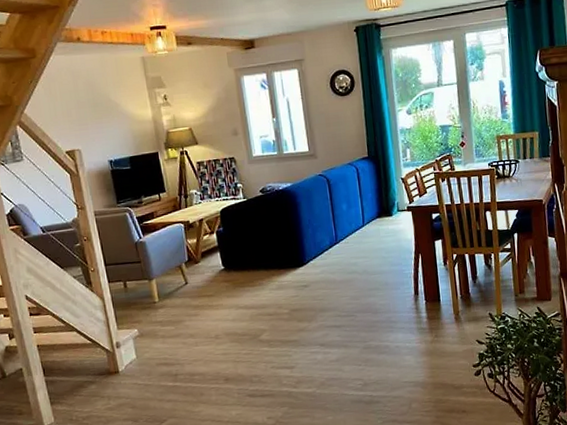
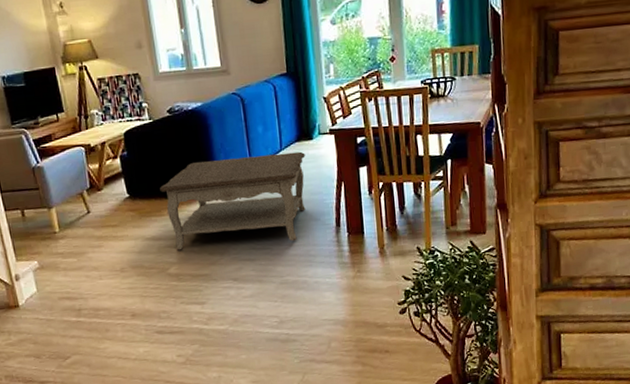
coffee table: none [252,226,386,318] -> present [160,151,306,251]

